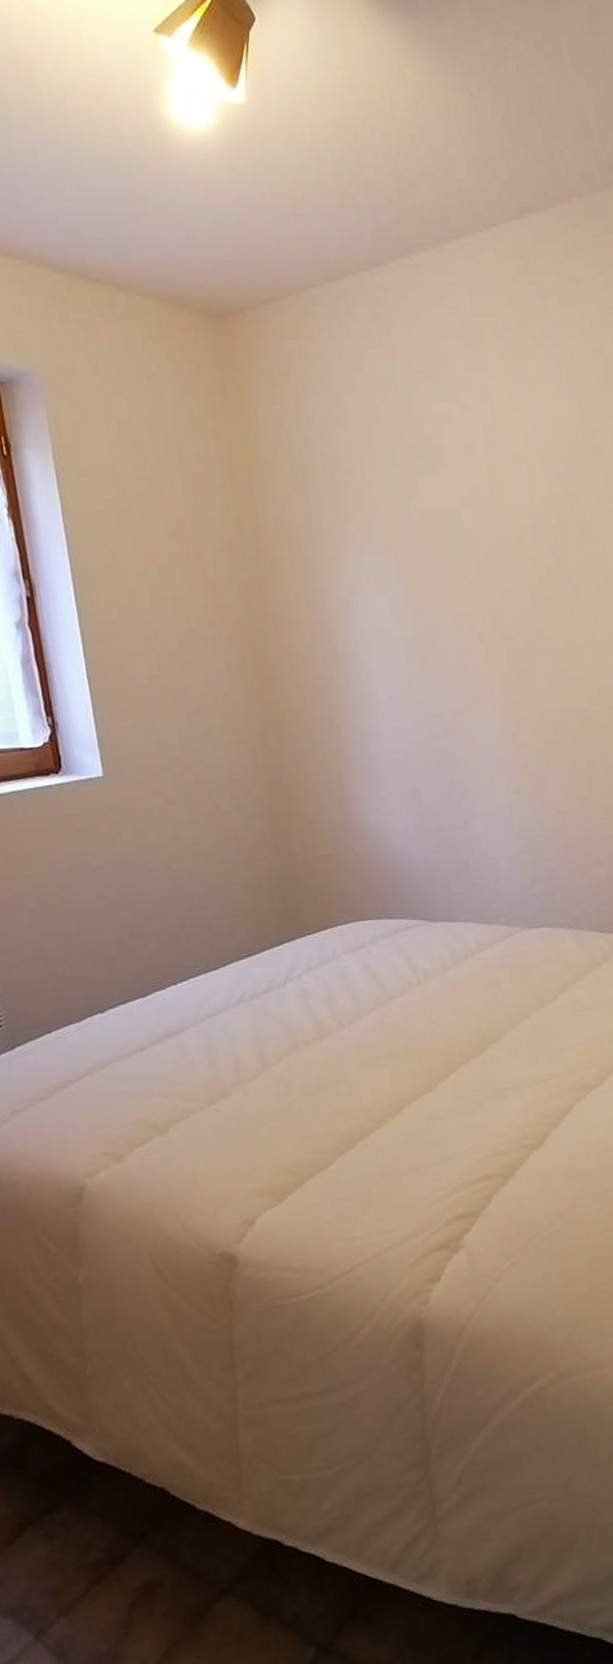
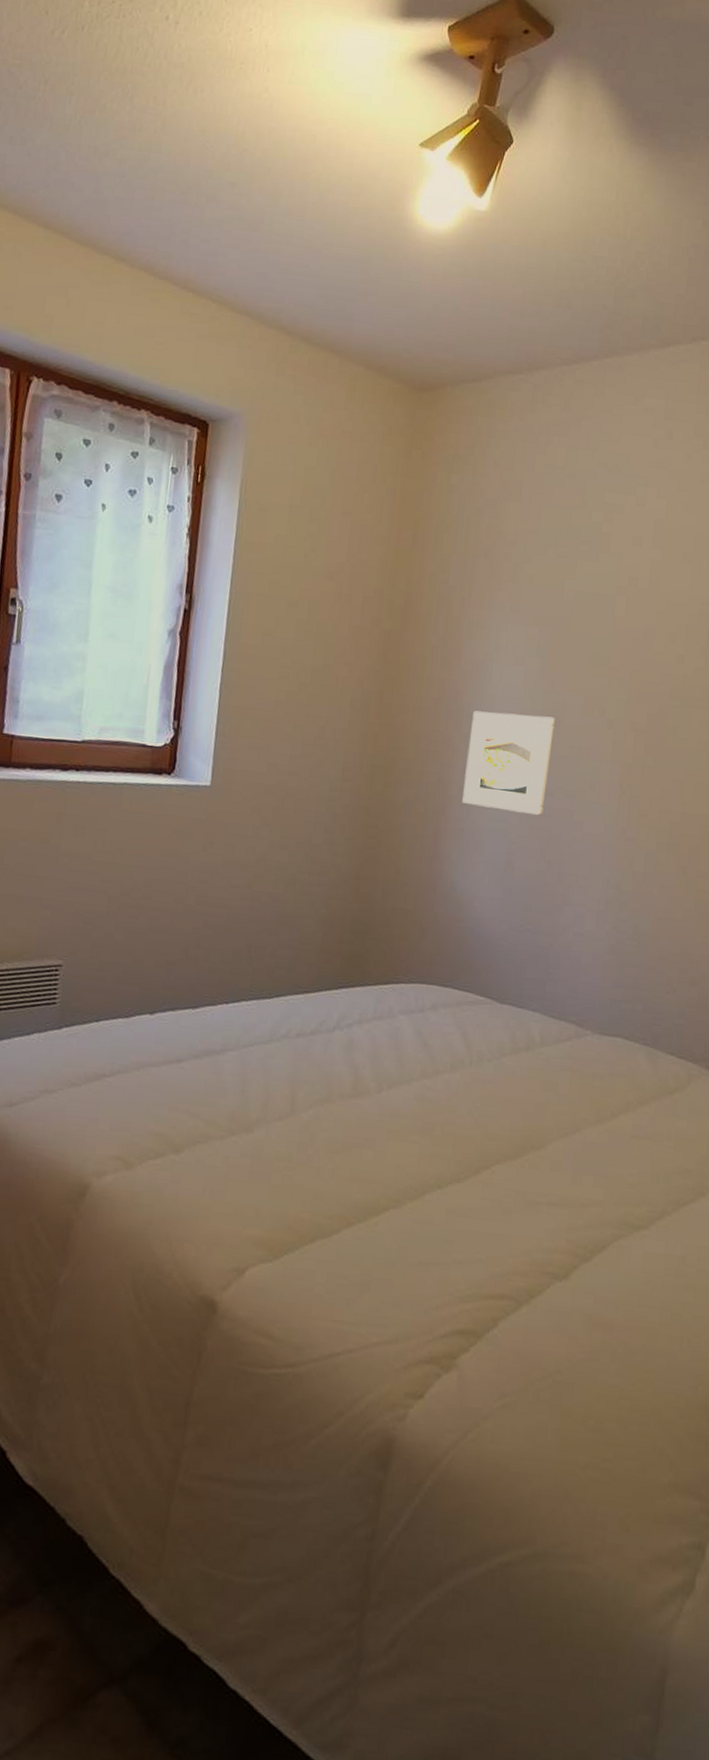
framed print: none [349,640,436,742] -> present [462,710,555,815]

